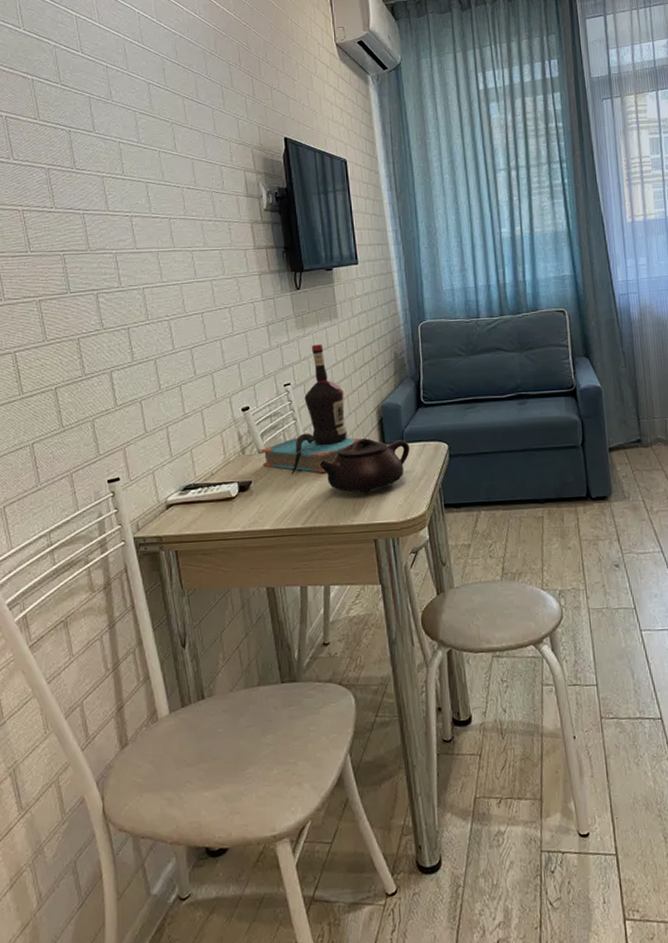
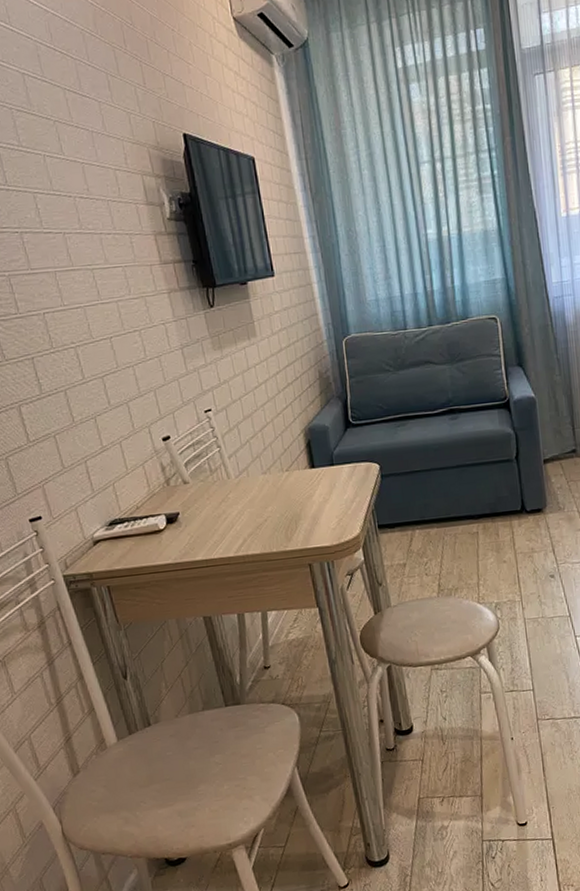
bottle: present [260,344,360,475] -> none [185,366,288,504]
teapot: present [319,438,410,493] -> none [247,462,340,519]

